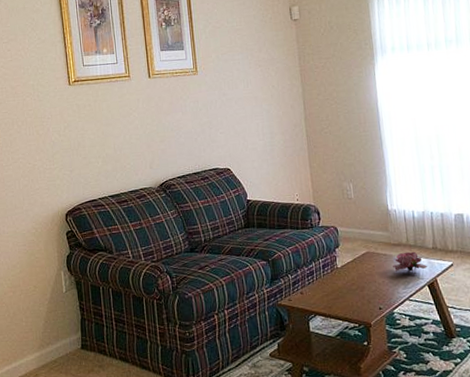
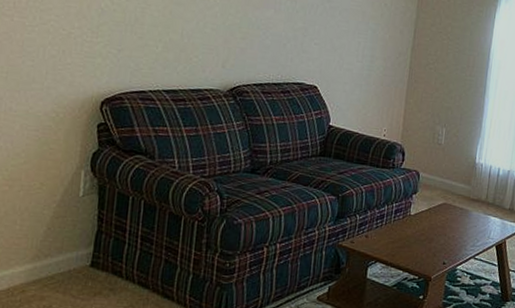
flower: present [393,251,427,274] -> none [466,209,500,233]

